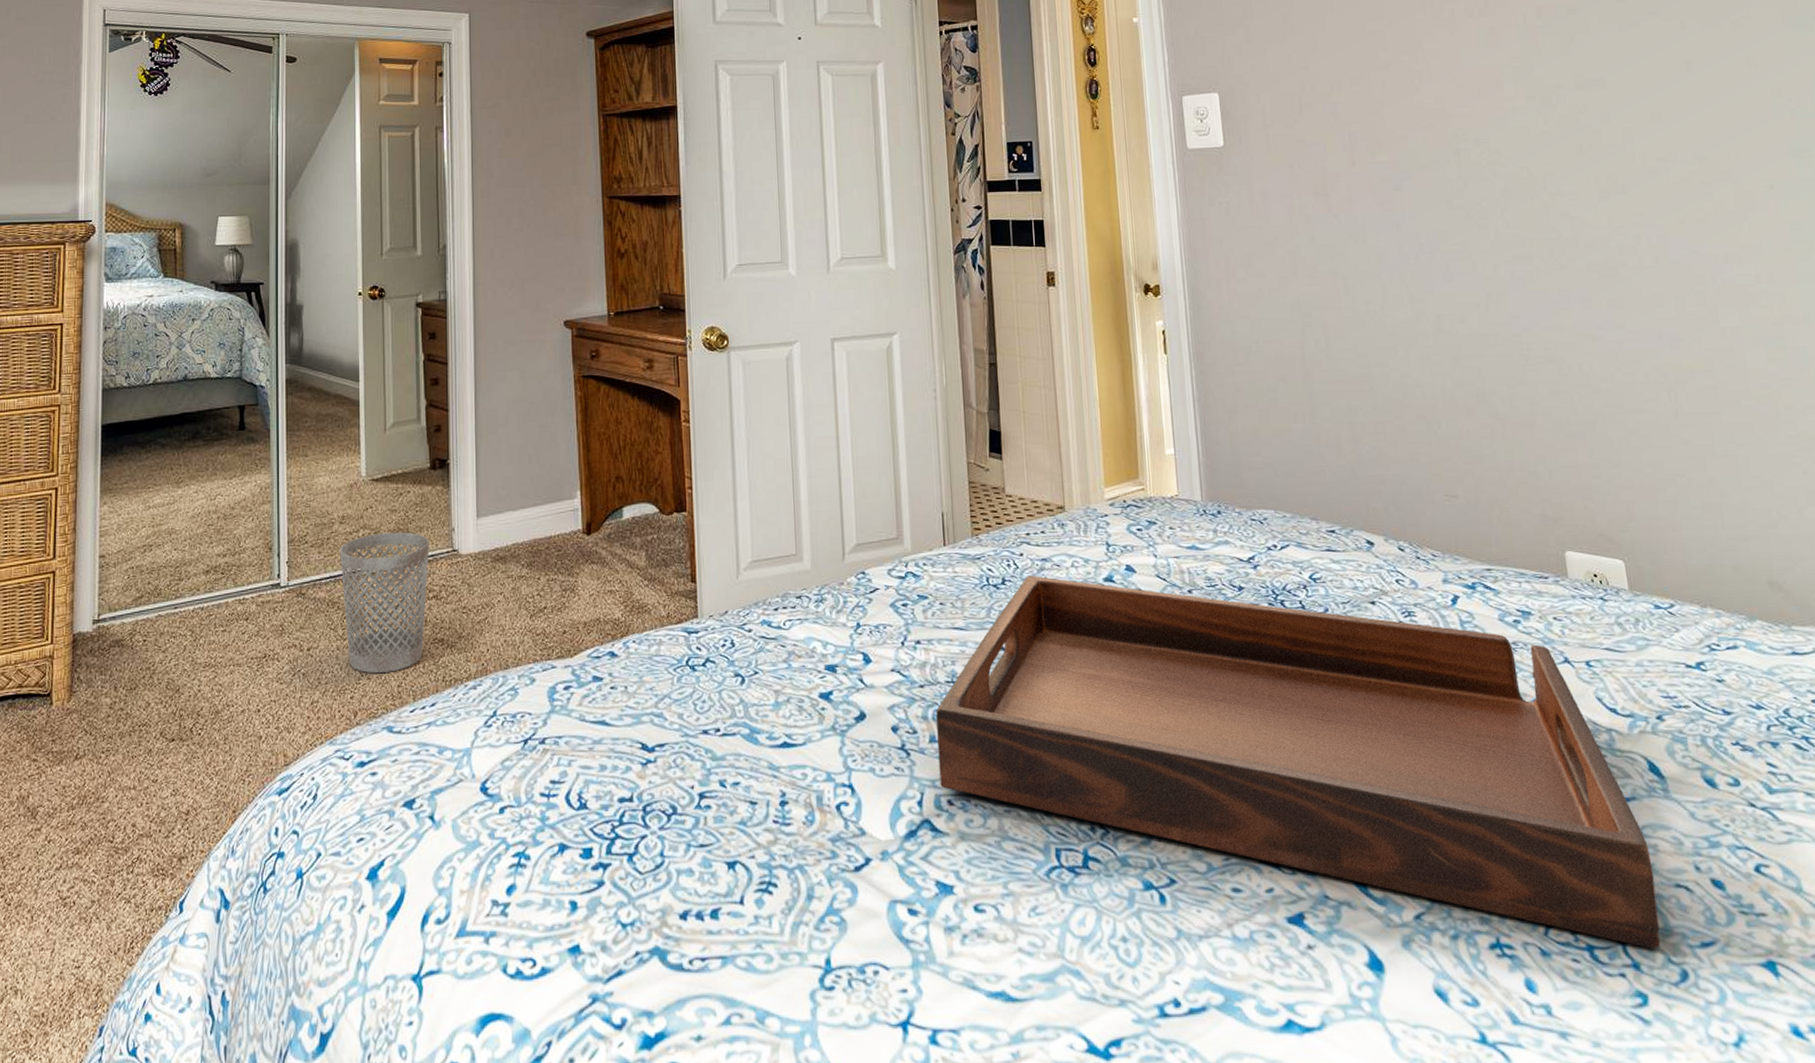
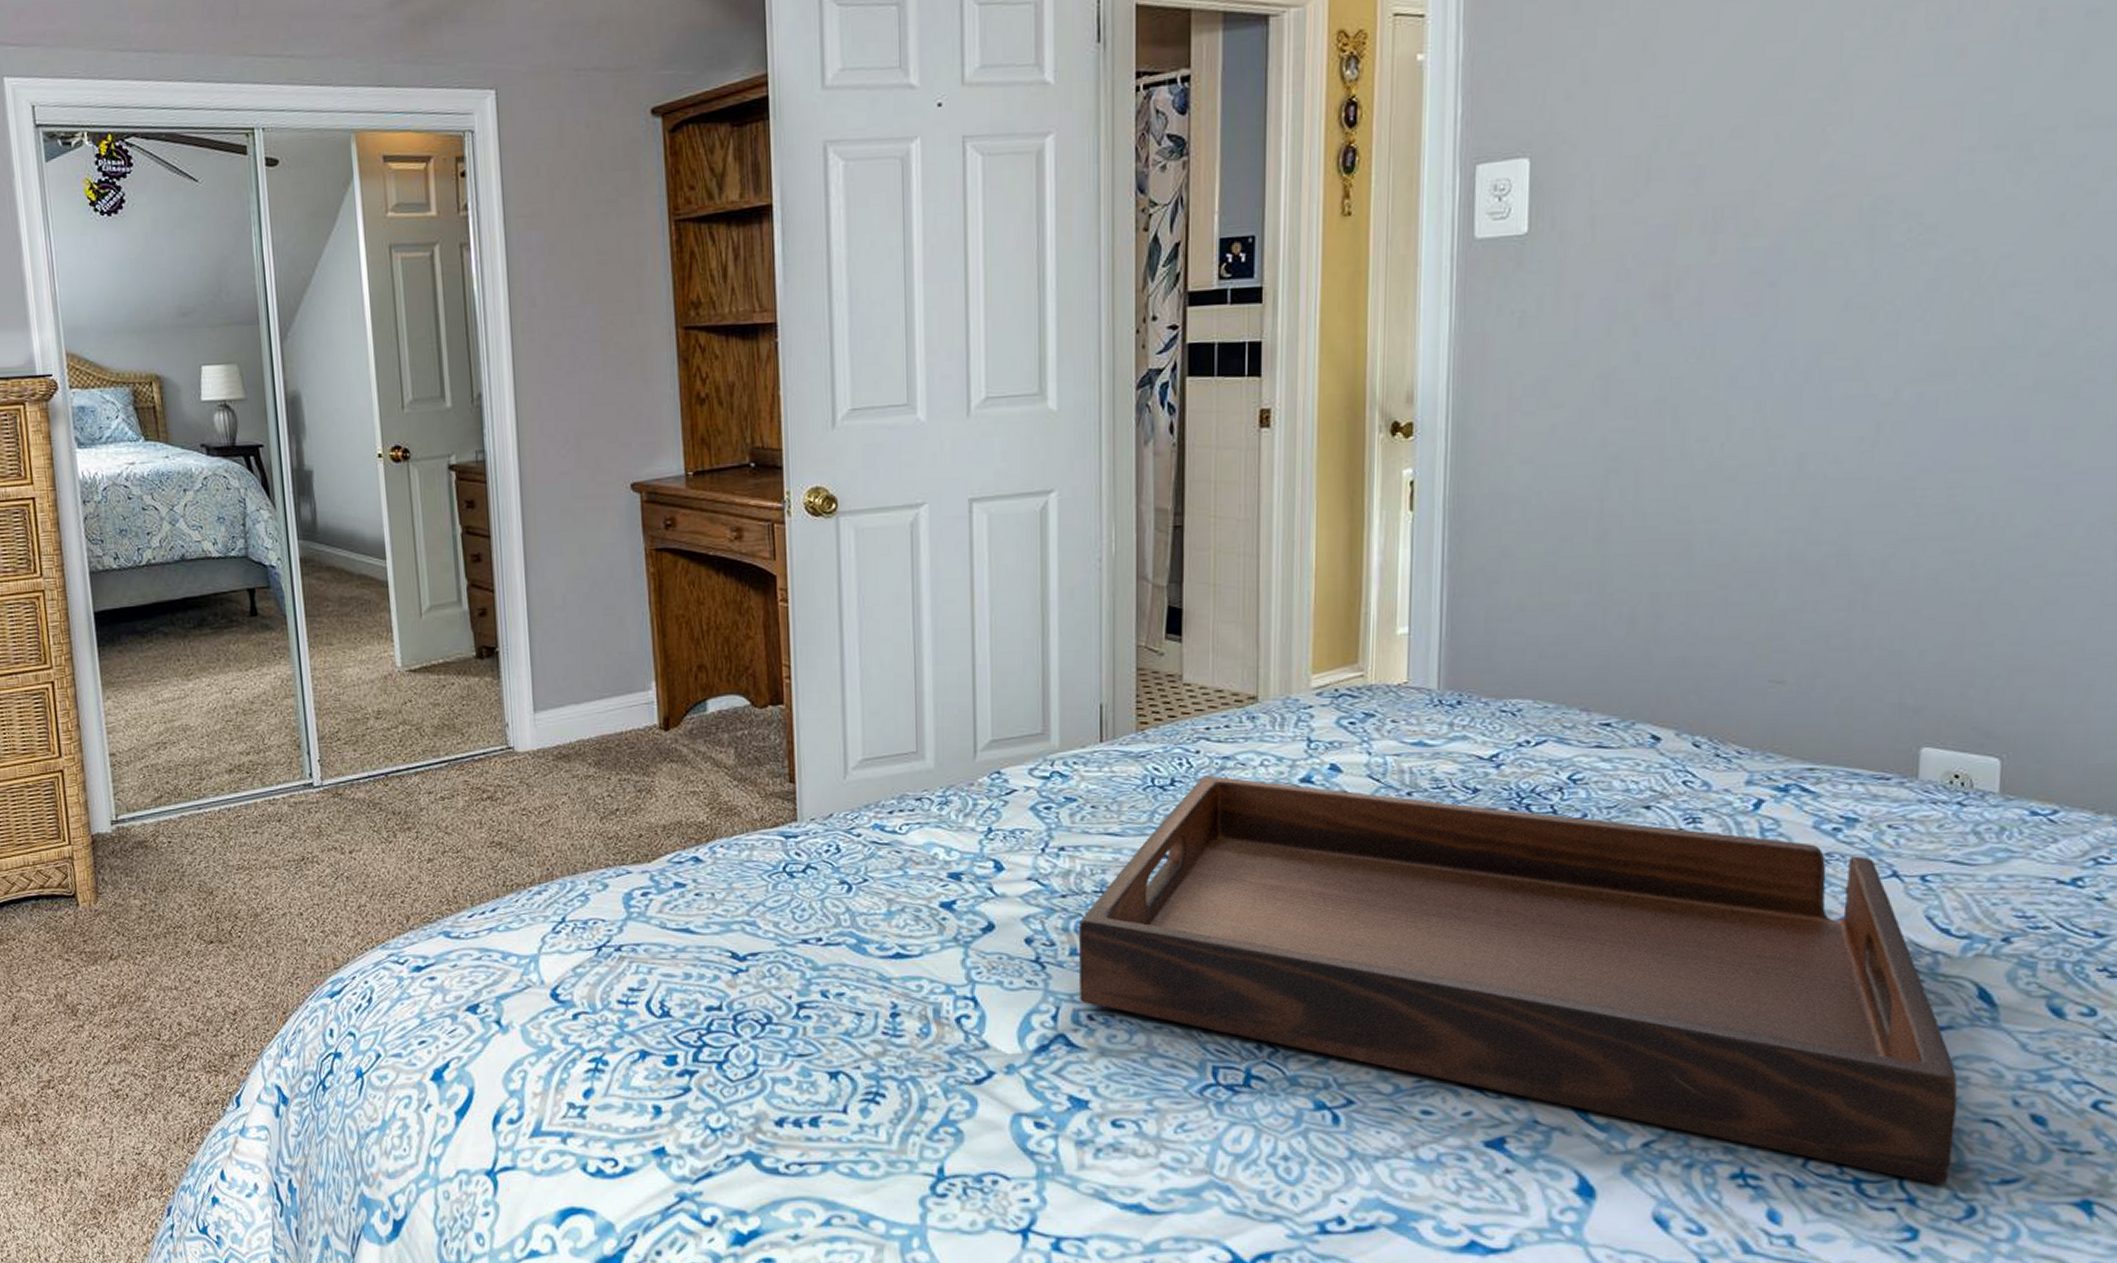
wastebasket: present [340,532,429,673] -> none [377,728,481,877]

